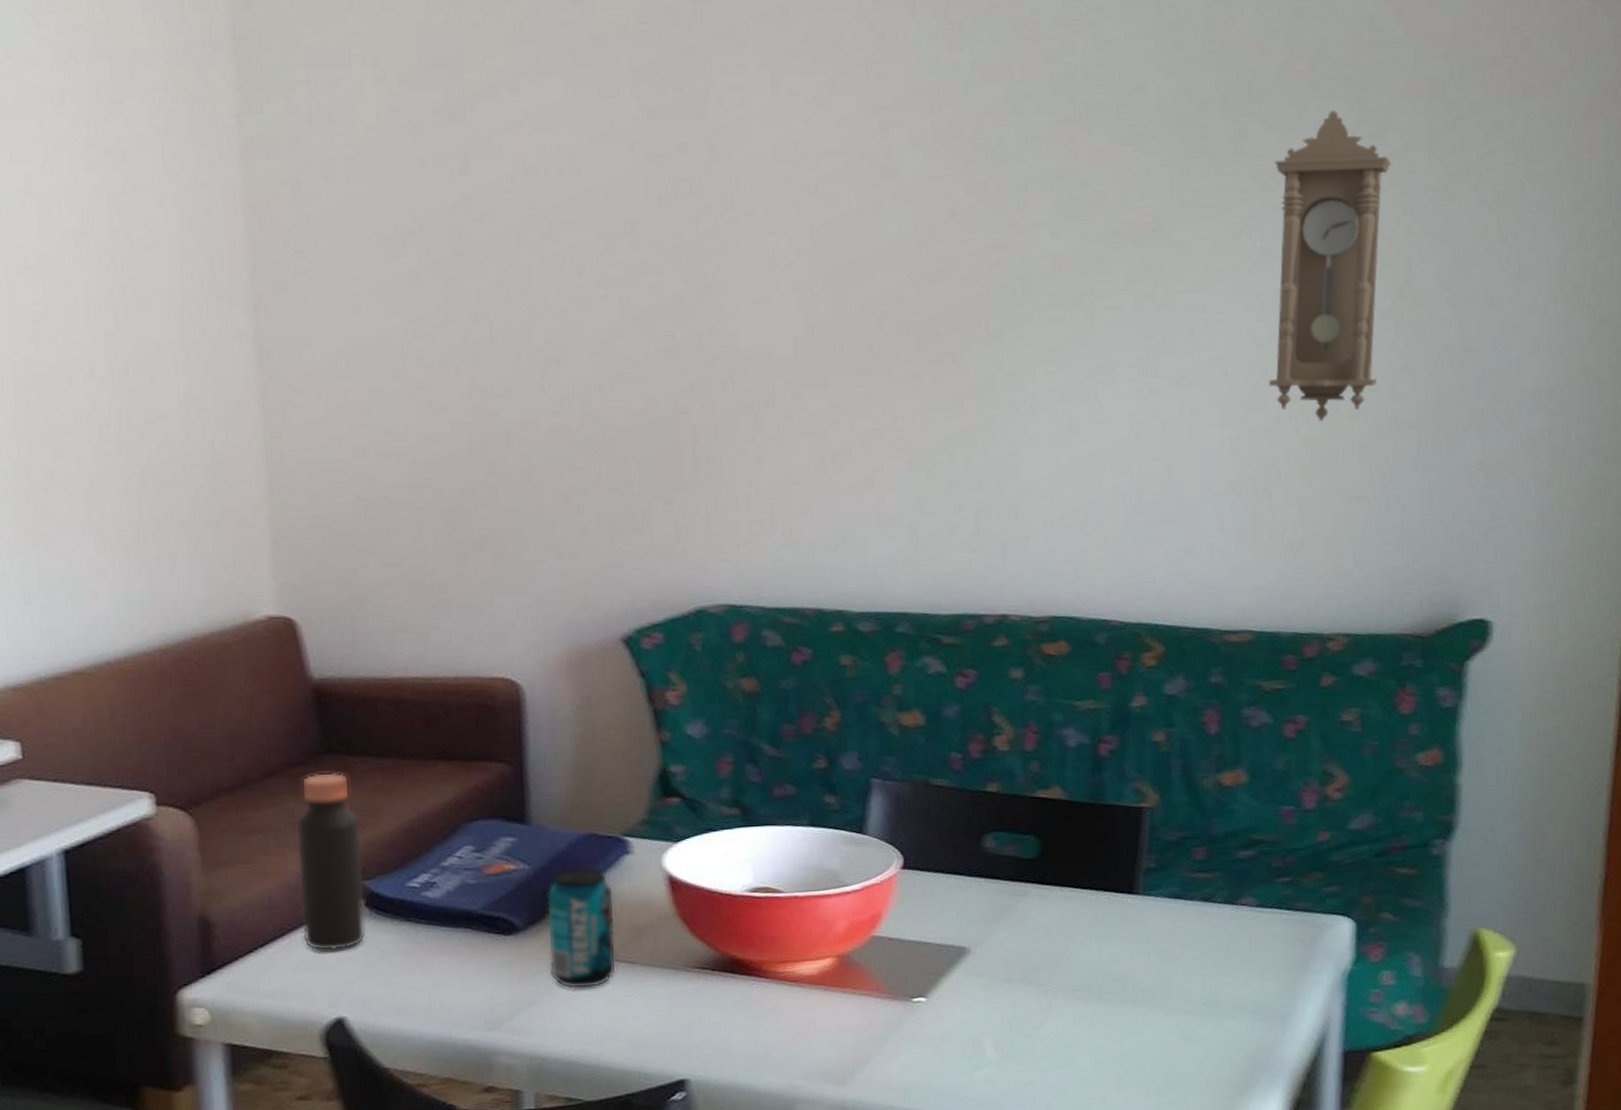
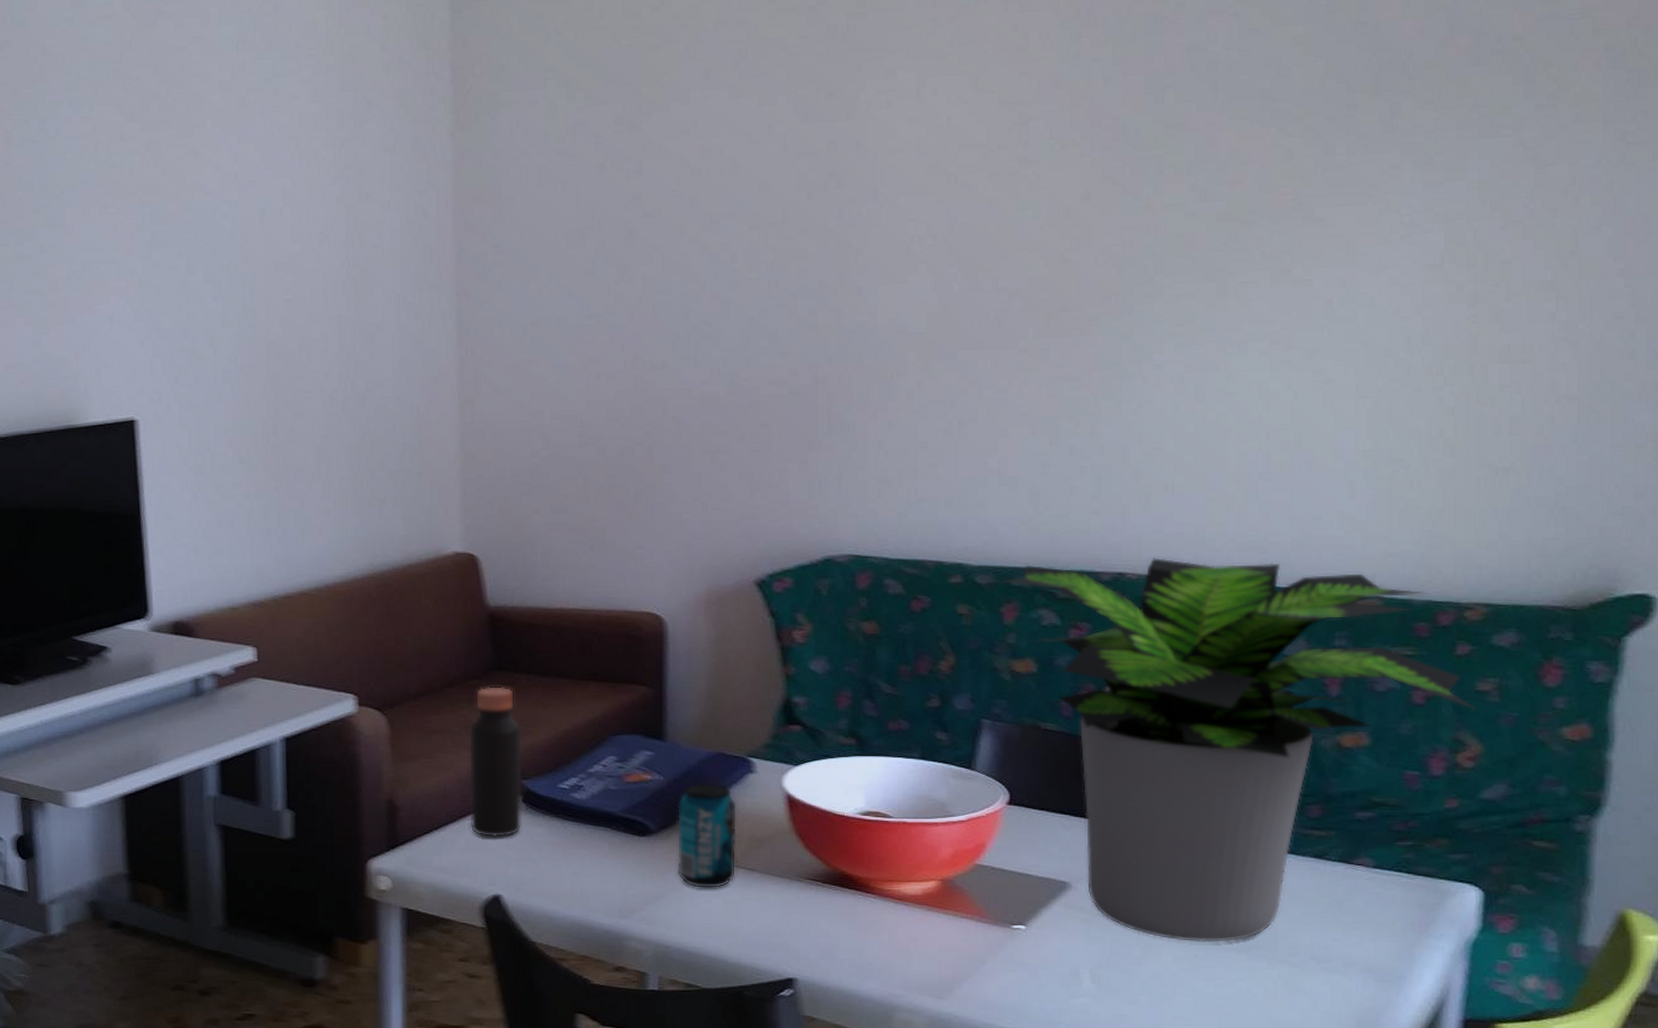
potted plant: none [881,597,1343,999] -> present [998,557,1477,943]
pendulum clock: present [1268,110,1391,421] -> none [1411,85,1560,392]

